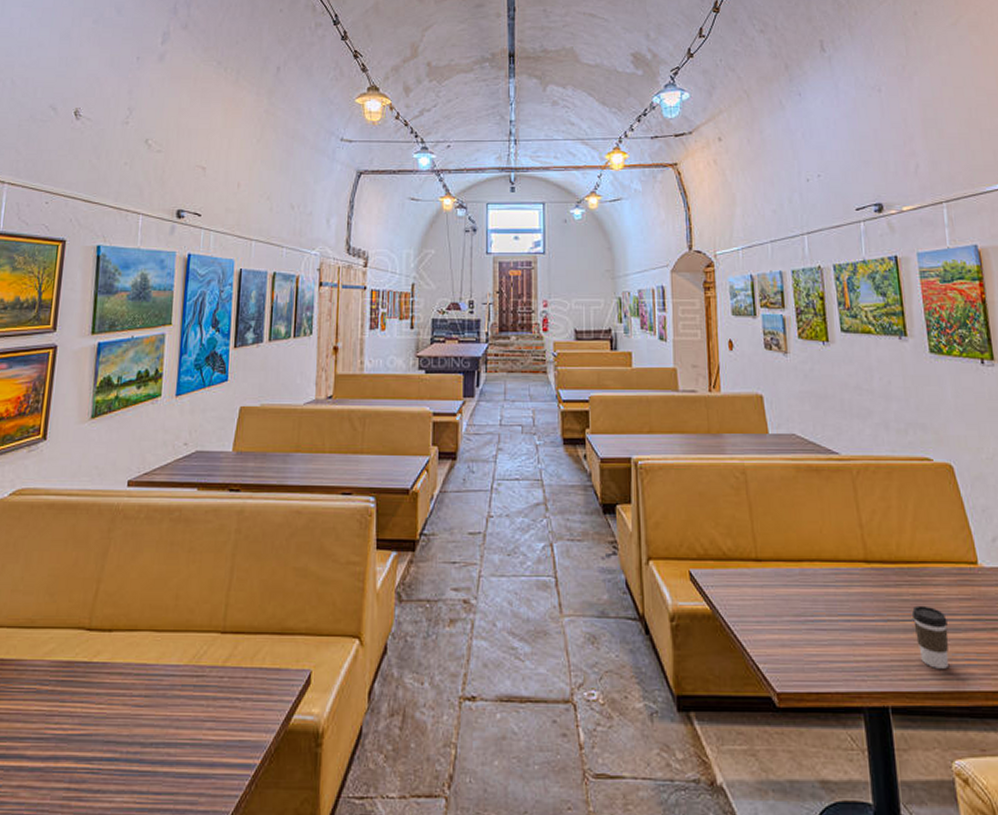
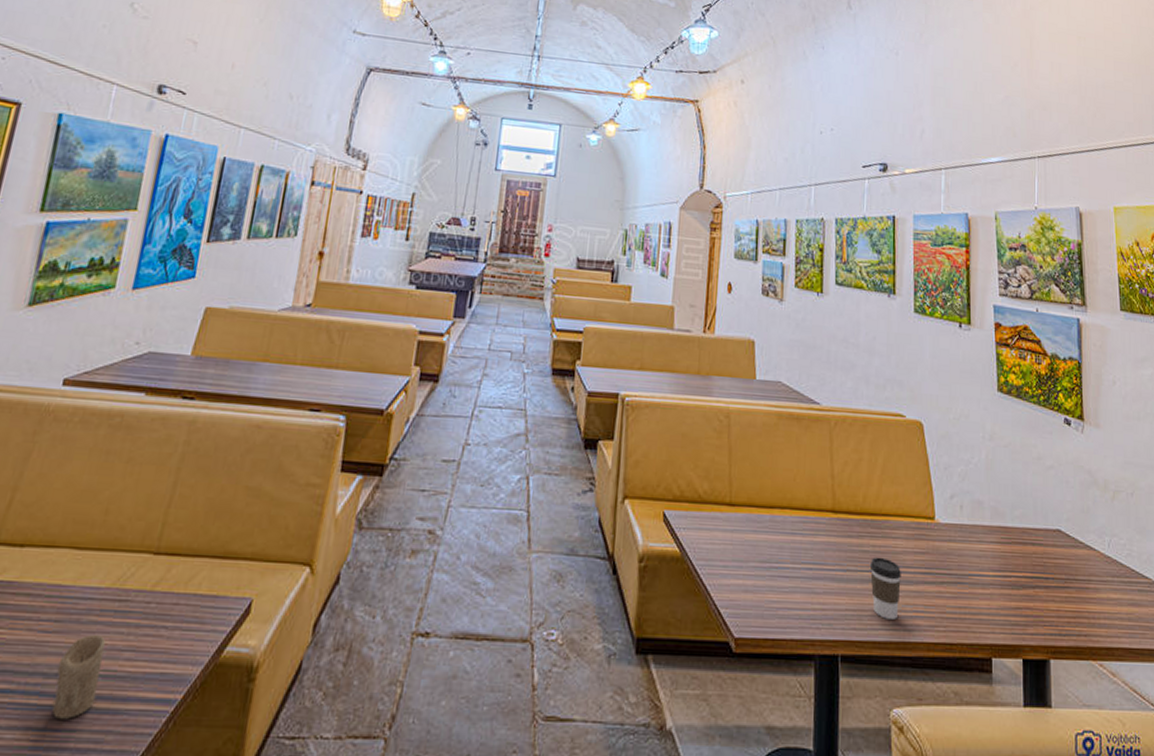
candle: none [151,708,190,783] -> present [52,635,106,719]

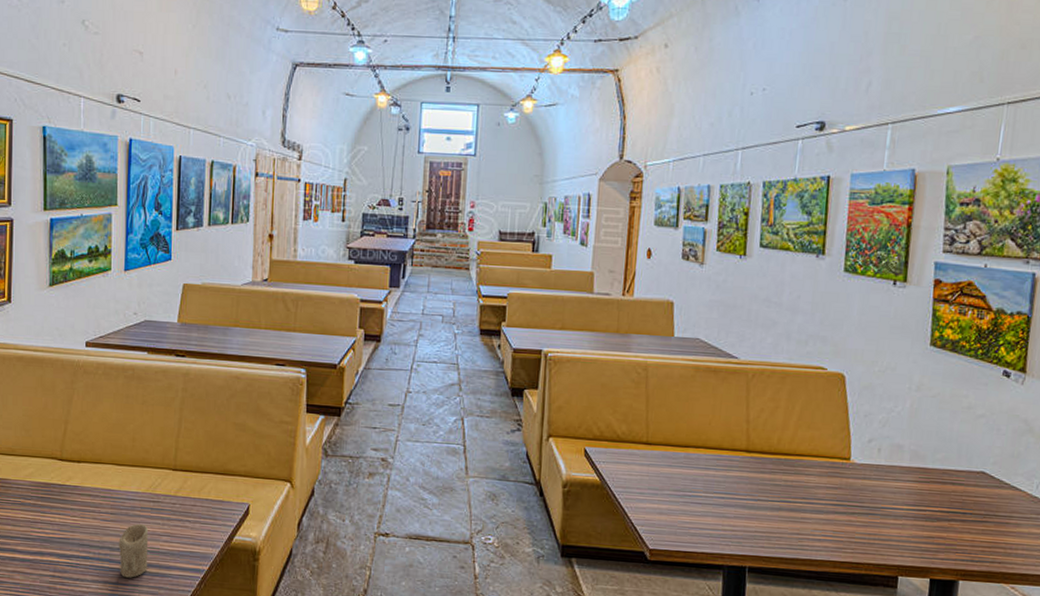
coffee cup: present [870,557,901,619] -> none [781,490,812,541]

